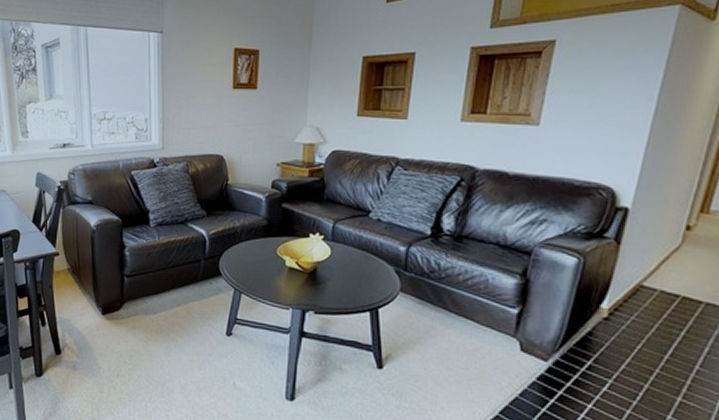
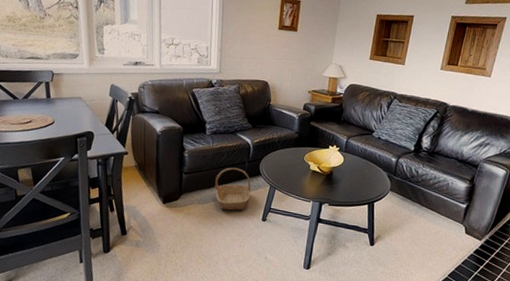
basket: none [164,267,210,323] -> present [215,167,251,211]

